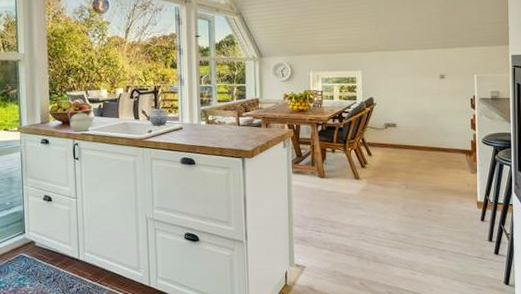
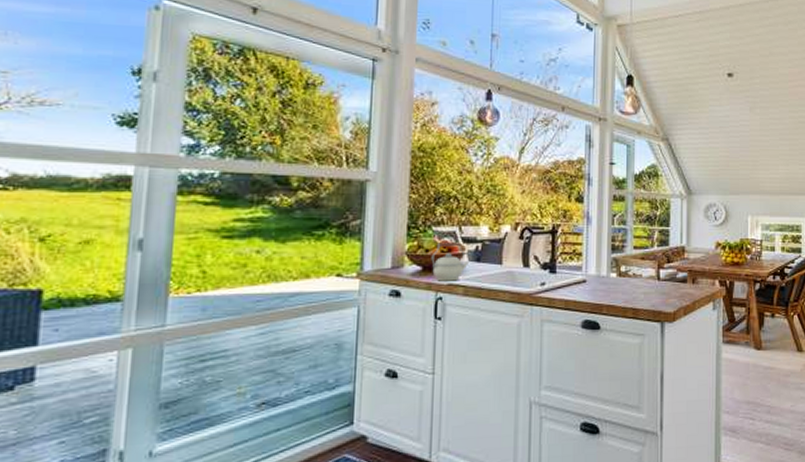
teapot: present [148,105,168,126] -> none [542,250,568,277]

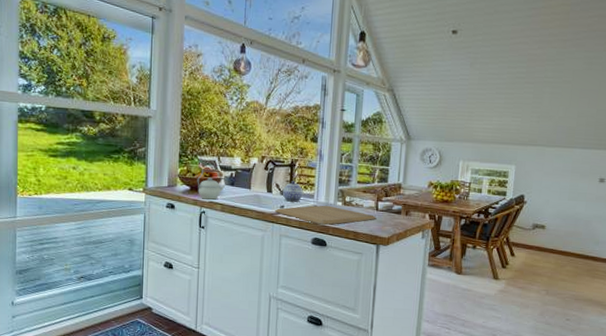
chopping board: none [534,278,659,304] -> present [275,205,377,226]
teapot: none [542,250,568,277] -> present [282,180,303,202]

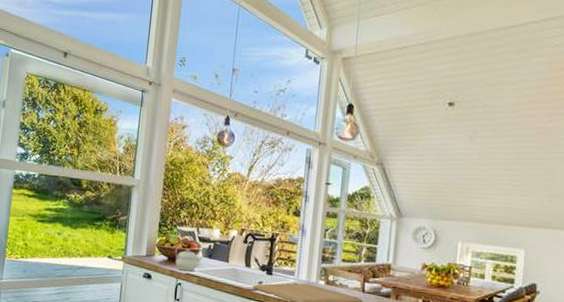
teapot: present [282,180,303,202] -> none [261,255,283,279]

